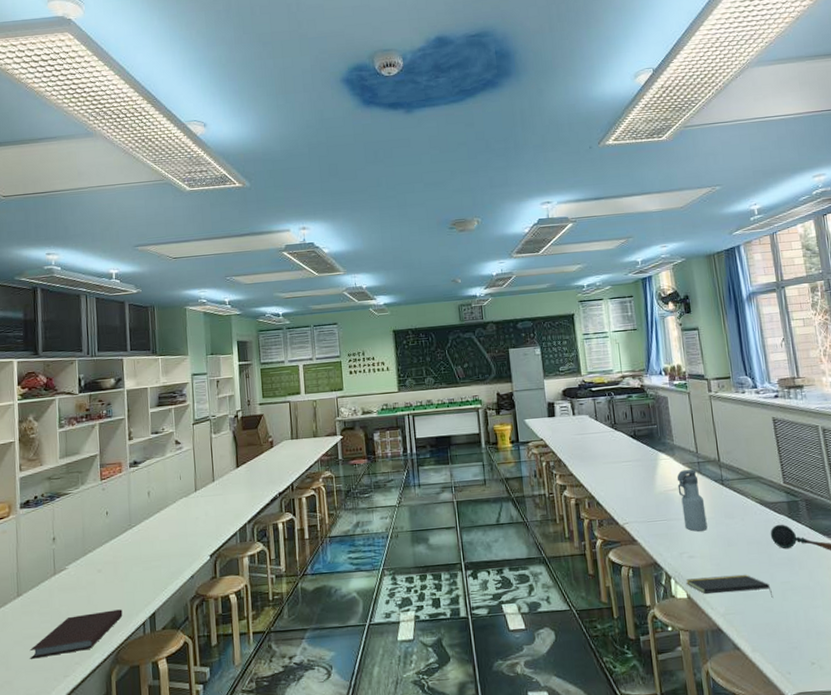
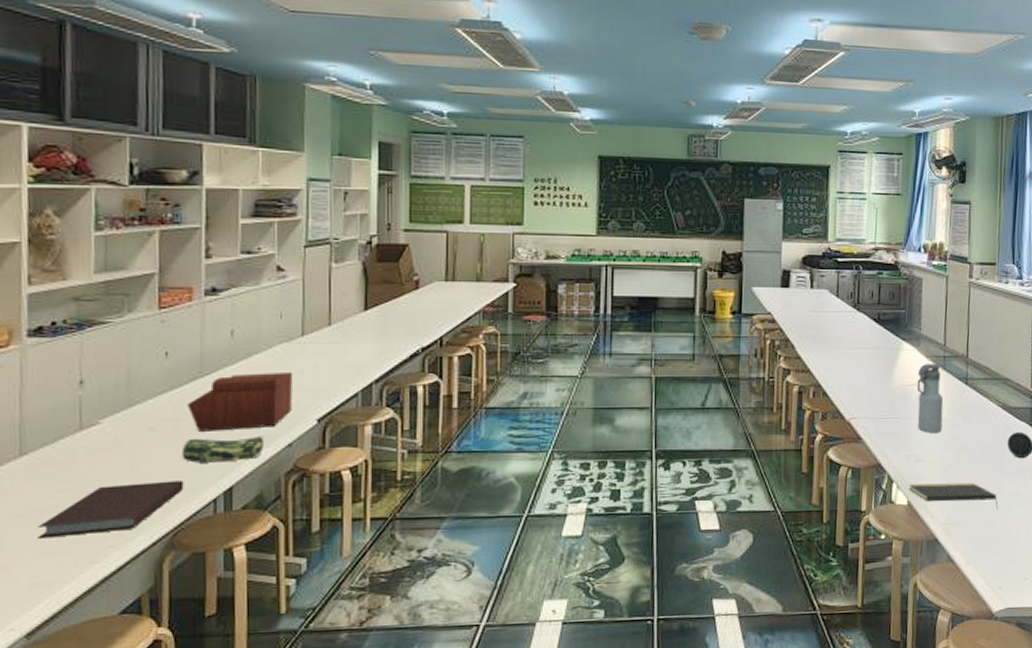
pencil case: none [120,570,175,595] -> present [181,435,265,463]
sewing box: none [122,520,192,571] -> present [187,373,294,432]

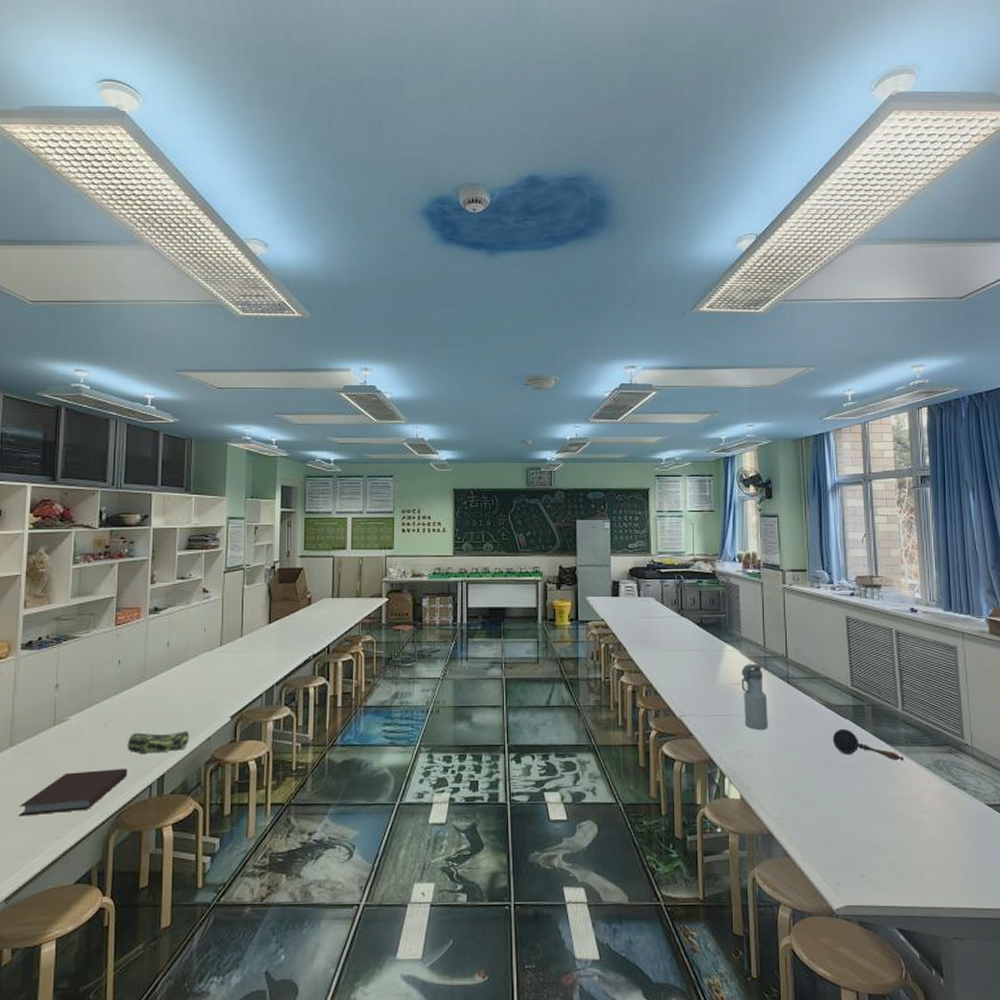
sewing box: present [187,373,294,432] -> none [133,677,213,727]
notepad: present [909,482,998,509] -> none [741,778,830,805]

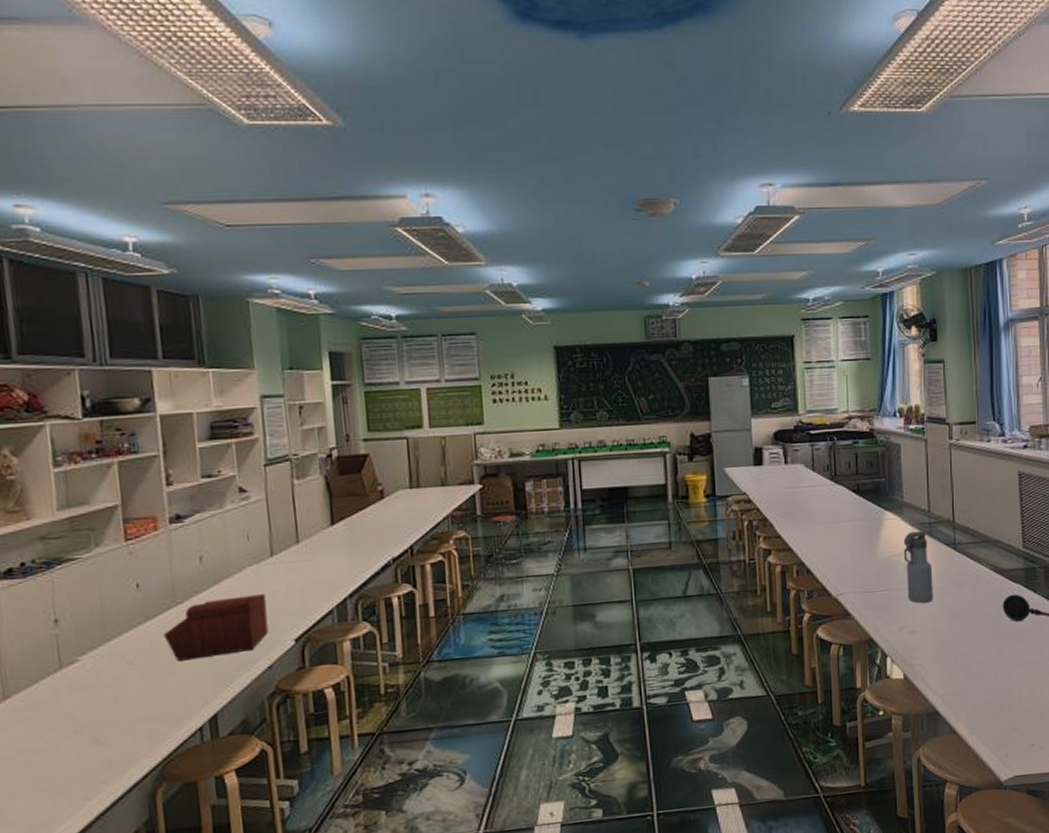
notebook: present [18,768,128,816] -> none [28,711,169,780]
pencil case: present [127,730,190,754] -> none [162,660,245,693]
sewing box: none [133,677,213,727] -> present [163,594,269,661]

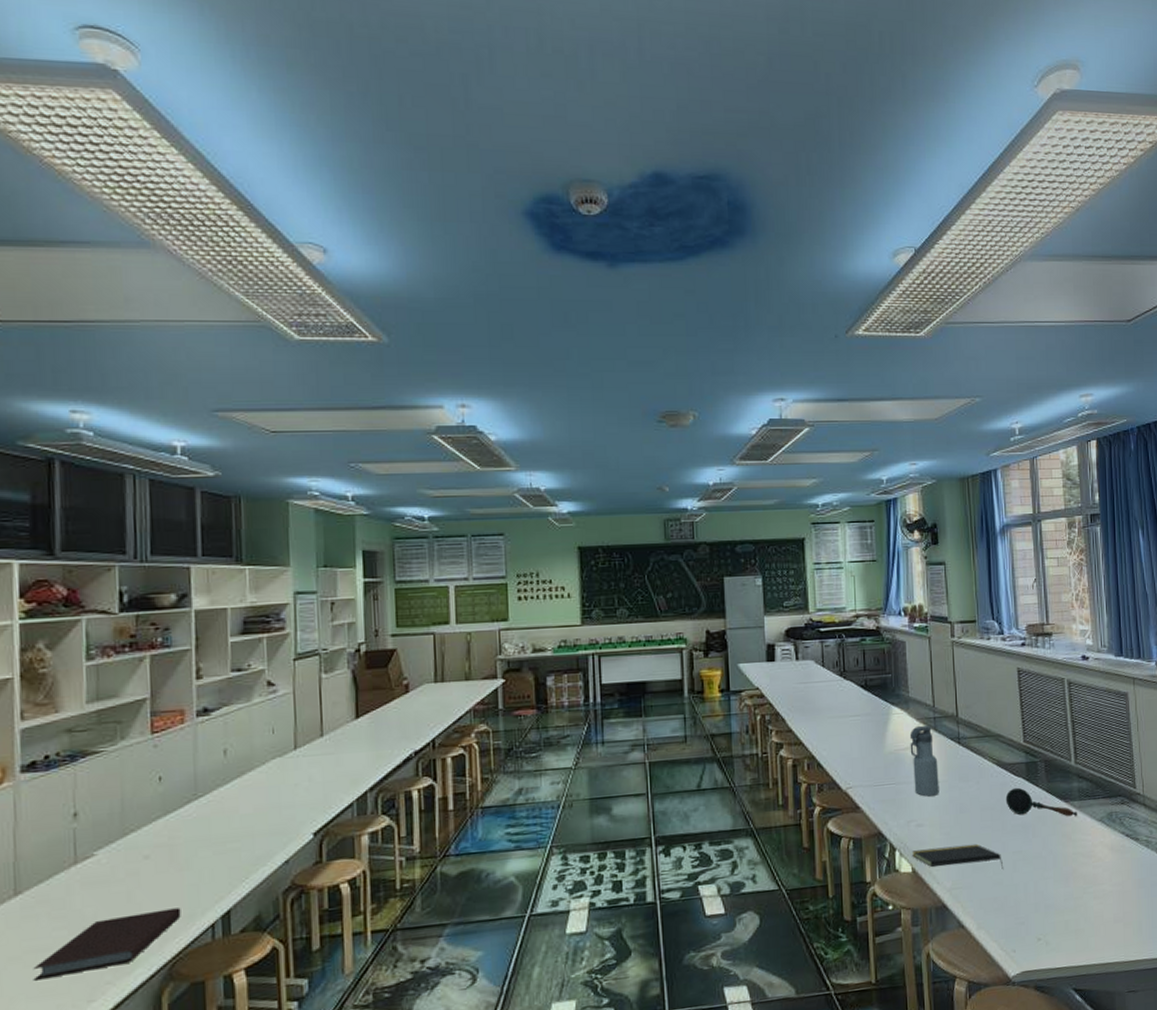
notebook: none [28,711,169,780] -> present [33,908,181,981]
sewing box: present [163,594,269,661] -> none [182,787,288,856]
notepad: none [904,650,999,676] -> present [912,843,1004,869]

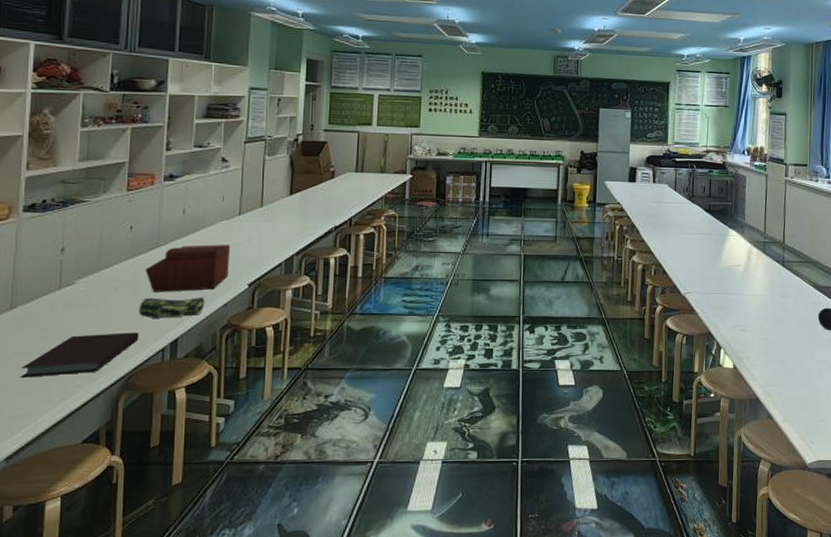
pencil case: none [177,854,262,889] -> present [138,296,205,318]
sewing box: none [182,787,288,856] -> present [145,245,231,292]
water bottle: present [909,726,939,797] -> none [741,248,764,307]
notepad: present [912,843,1004,869] -> none [735,350,811,374]

